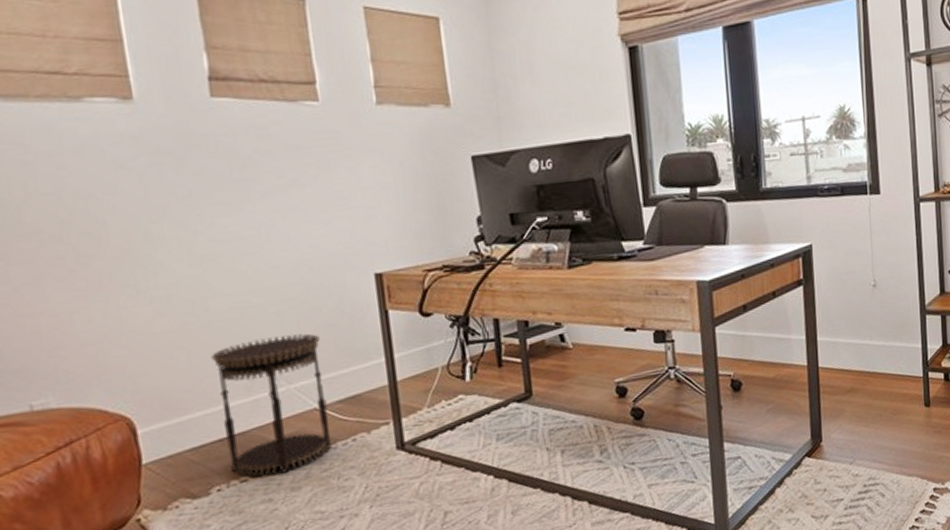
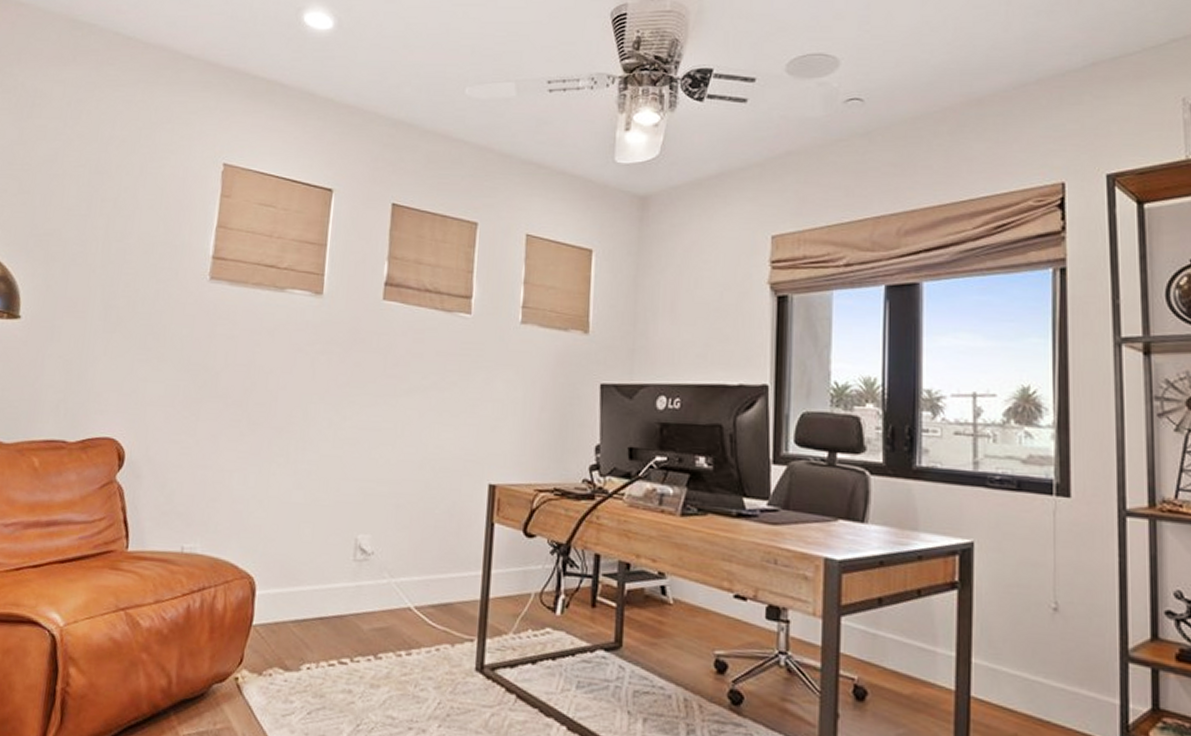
side table: present [211,333,333,476] -> none [323,527,427,669]

